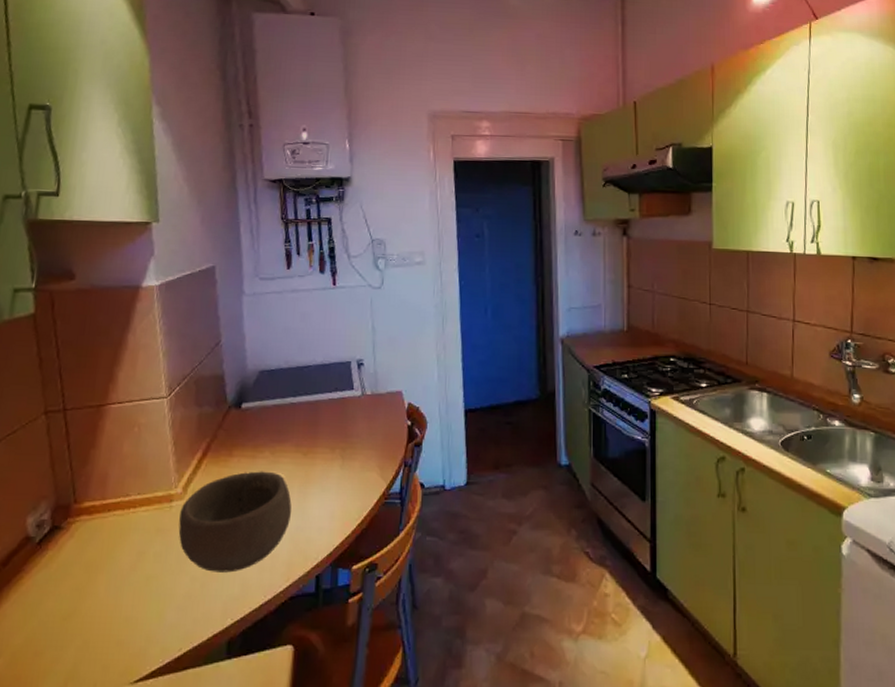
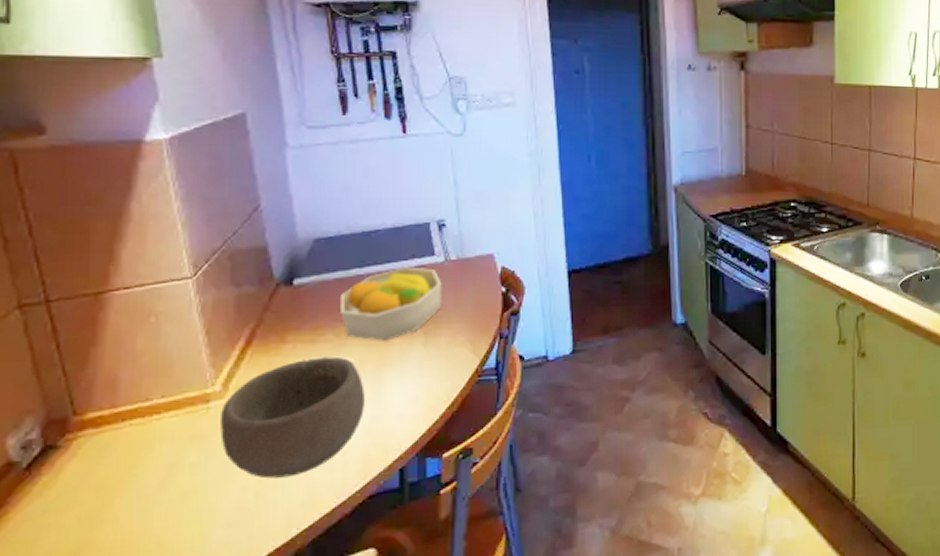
fruit bowl: none [276,398,359,461] -> present [340,267,442,342]

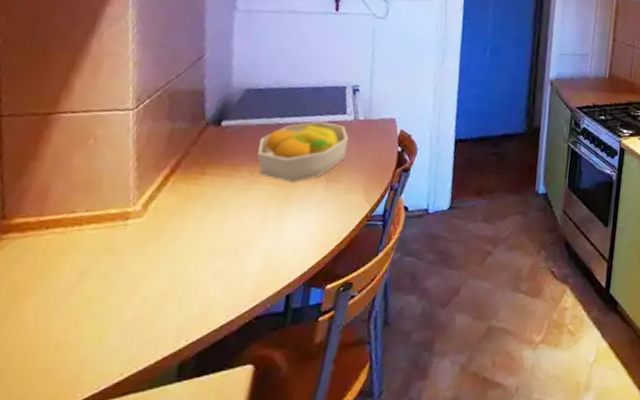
bowl: present [220,356,365,479] -> none [132,190,268,293]

